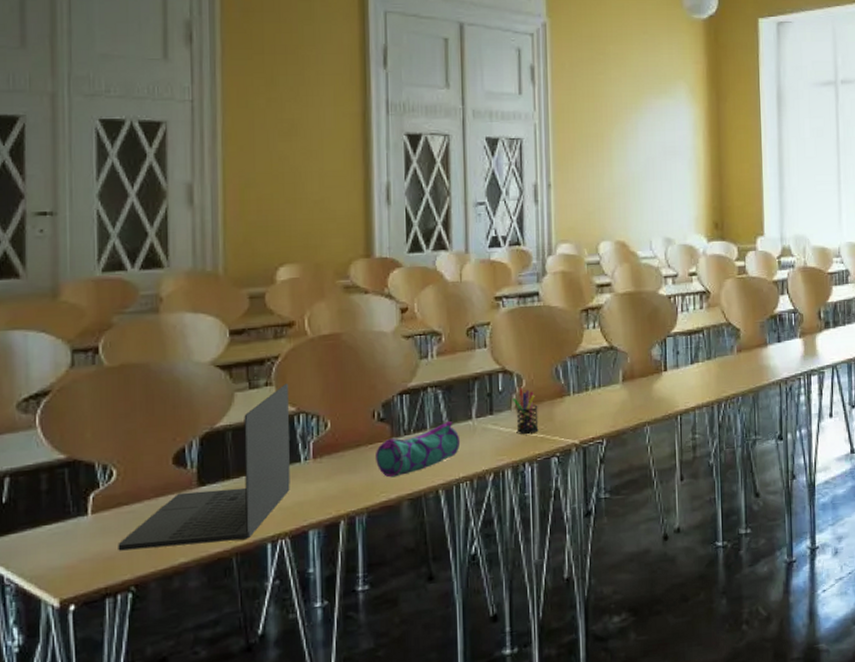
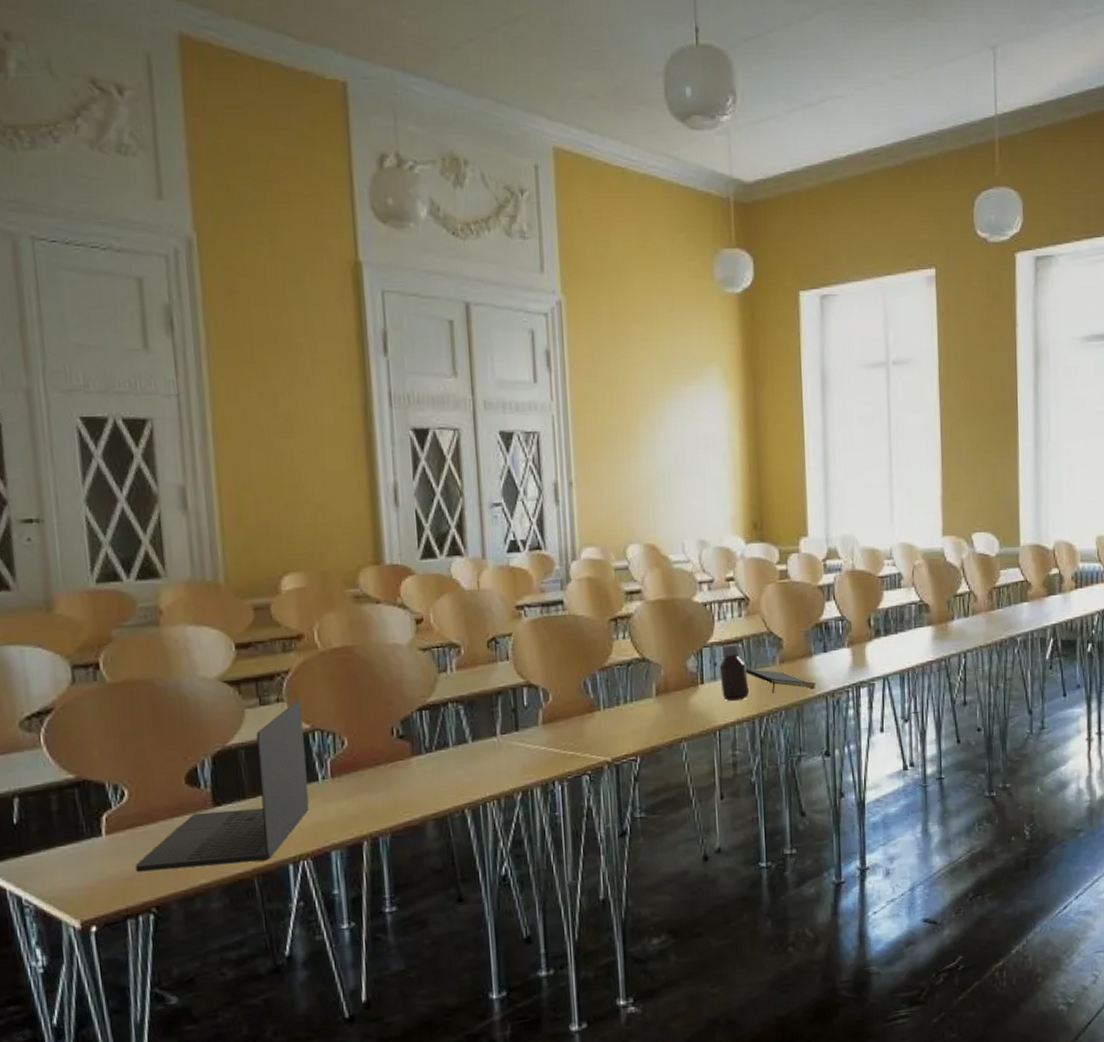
pencil case: present [376,421,461,478] -> none [397,738,486,797]
pen holder: present [513,387,539,435] -> none [539,702,568,752]
bottle: none [681,333,708,387] -> present [719,643,749,701]
notepad: none [705,357,771,380] -> present [745,668,816,693]

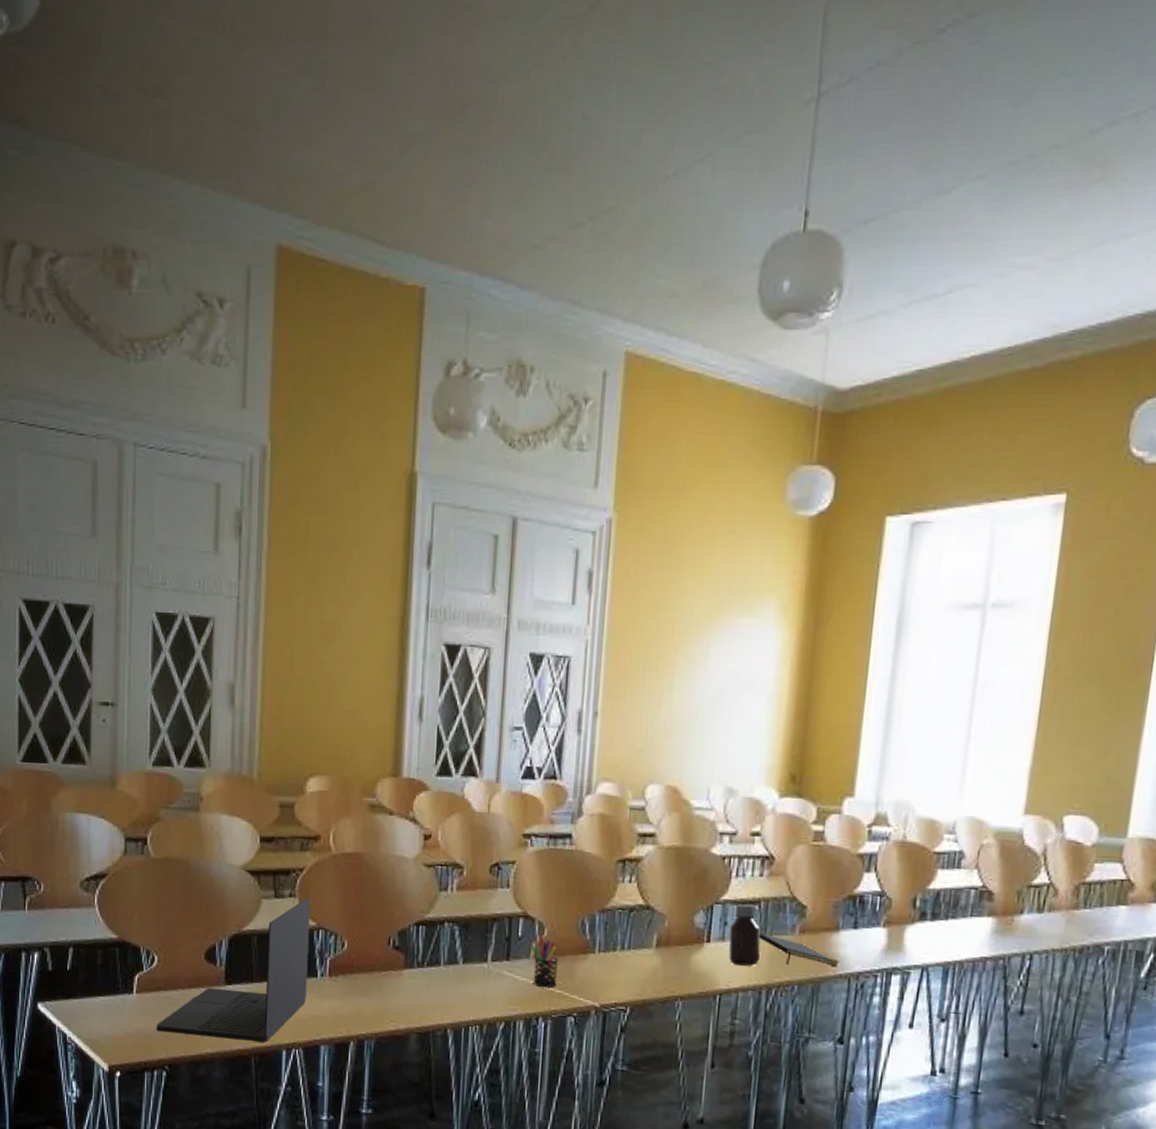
pen holder: none [539,702,568,752] -> present [532,936,559,988]

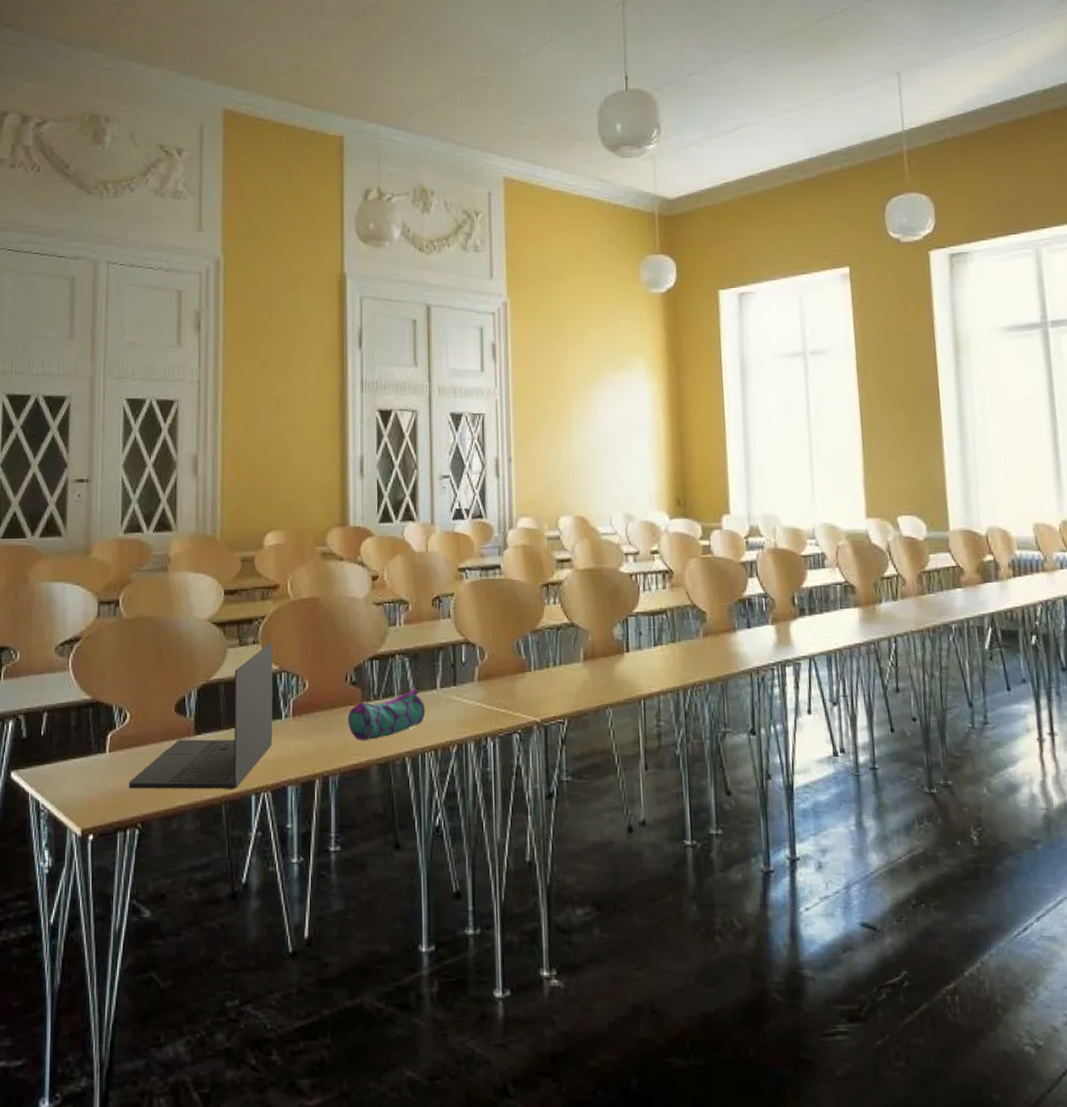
pencil case: none [388,960,474,1008] -> present [348,690,426,741]
pen holder: present [532,936,559,988] -> none [475,660,501,709]
bottle: present [728,903,761,966] -> none [644,614,673,670]
notepad: present [758,934,840,966] -> none [669,640,741,666]

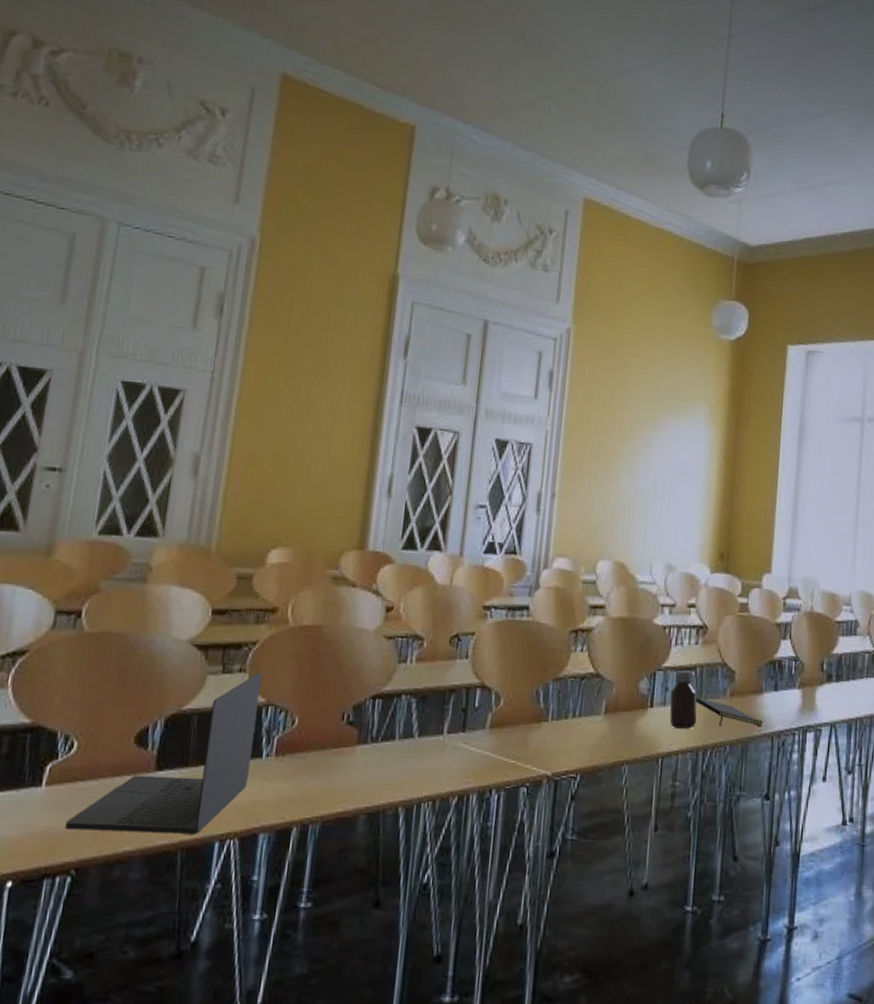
pencil case: present [348,690,426,741] -> none [338,734,428,787]
bottle: none [644,614,673,670] -> present [669,670,697,729]
notepad: none [669,640,741,666] -> present [695,698,764,726]

